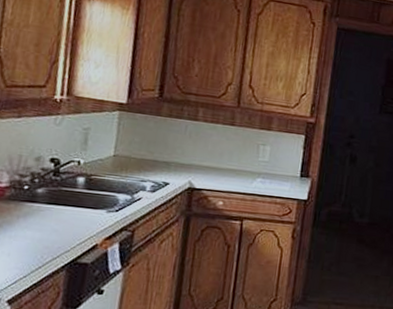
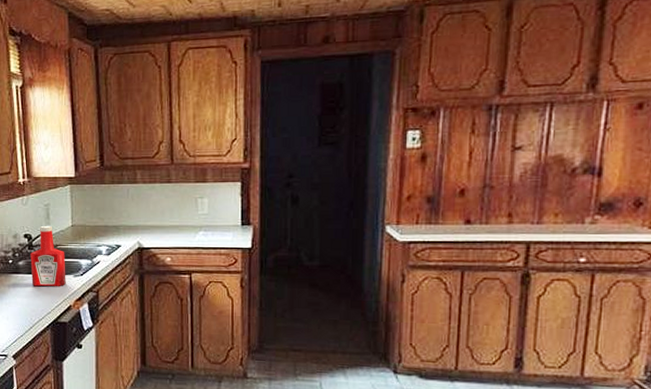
ketchup bottle: none [50,151,100,222] -> present [30,225,66,287]

